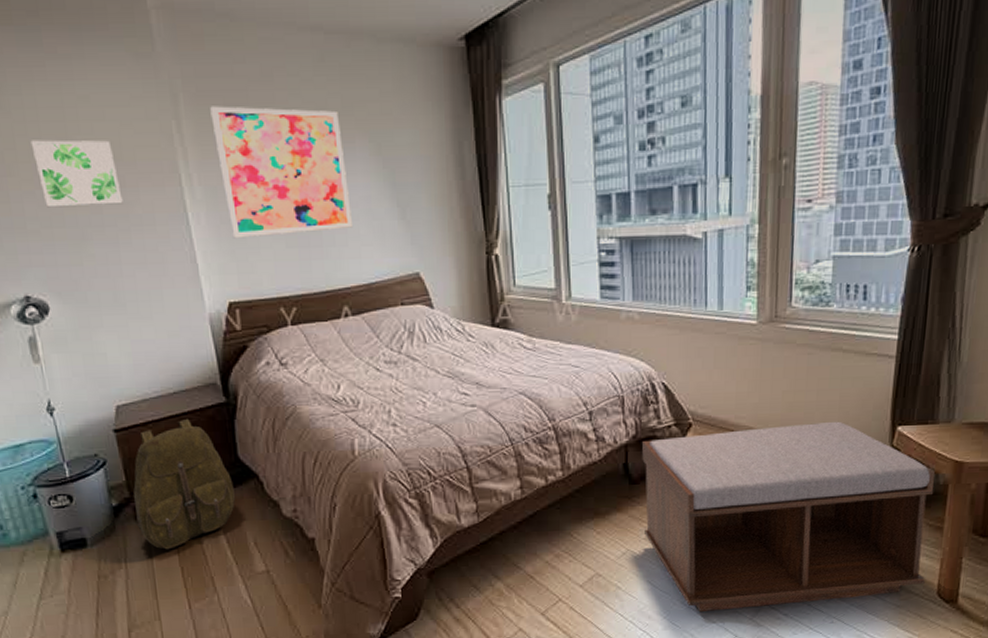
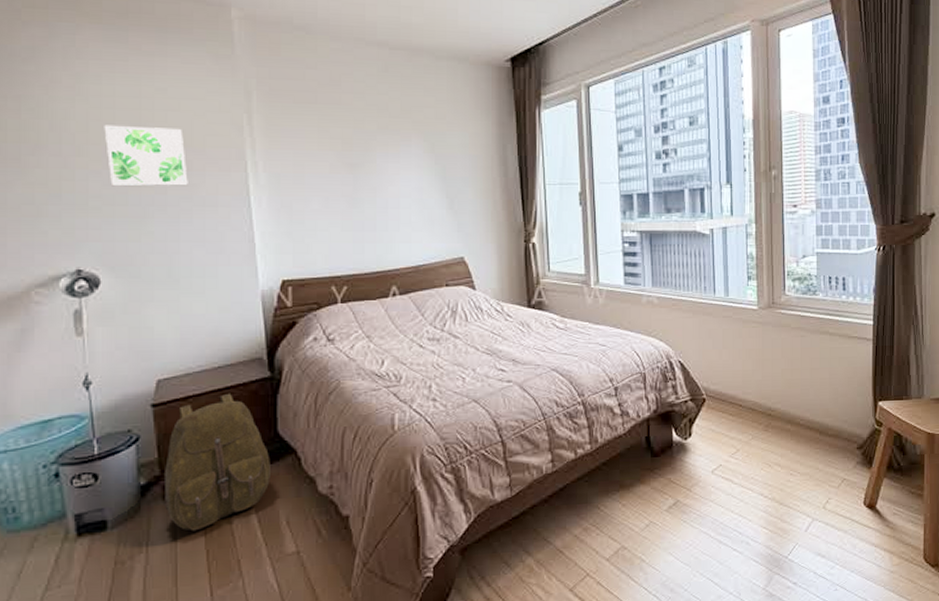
wall art: present [210,106,354,239] -> none [281,103,406,221]
bench: present [642,421,935,611] -> none [662,397,913,583]

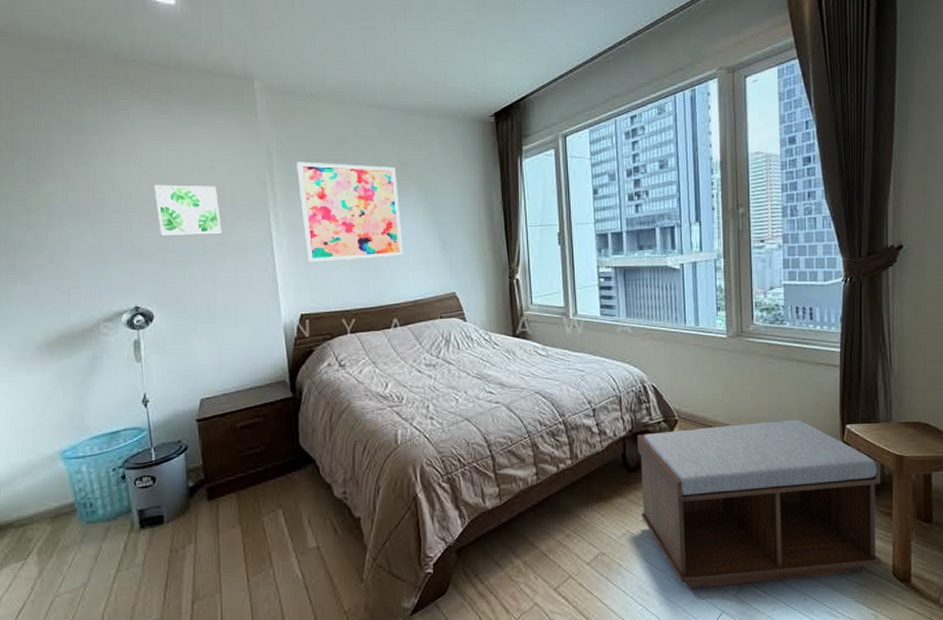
backpack: present [163,393,270,531] -> none [207,410,294,527]
wall art: none [281,103,406,221] -> present [297,161,404,263]
bench: none [662,397,913,583] -> present [637,419,881,588]

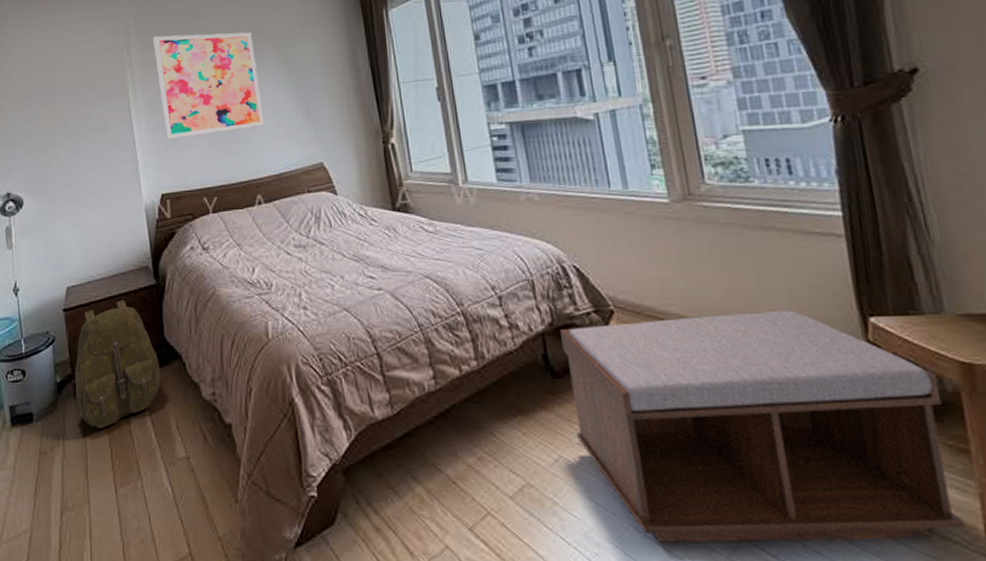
wall art: present [154,184,222,237] -> none [23,68,85,122]
backpack: none [207,410,294,527] -> present [74,299,160,429]

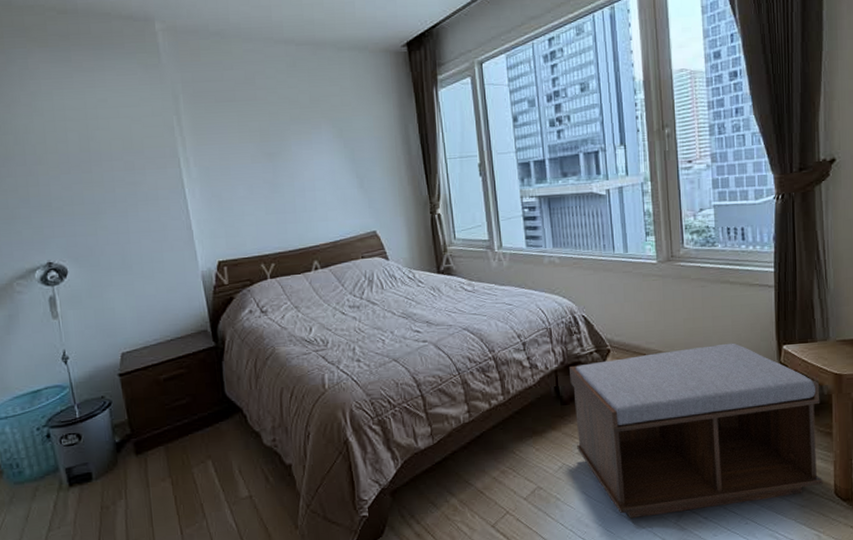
backpack: present [74,299,160,429] -> none [133,361,222,480]
wall art: present [153,32,265,140] -> none [204,103,321,209]

